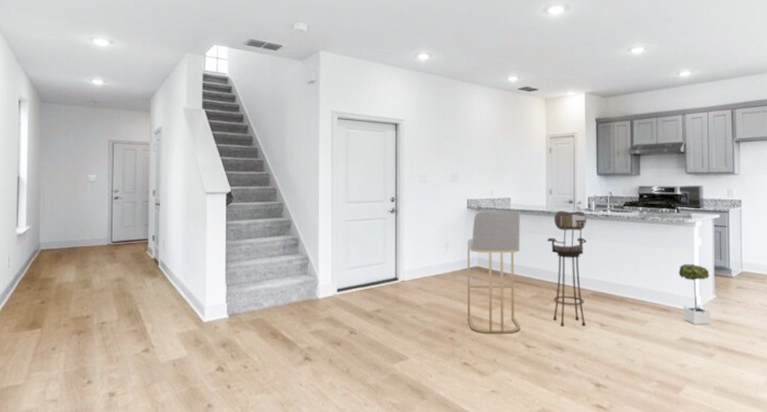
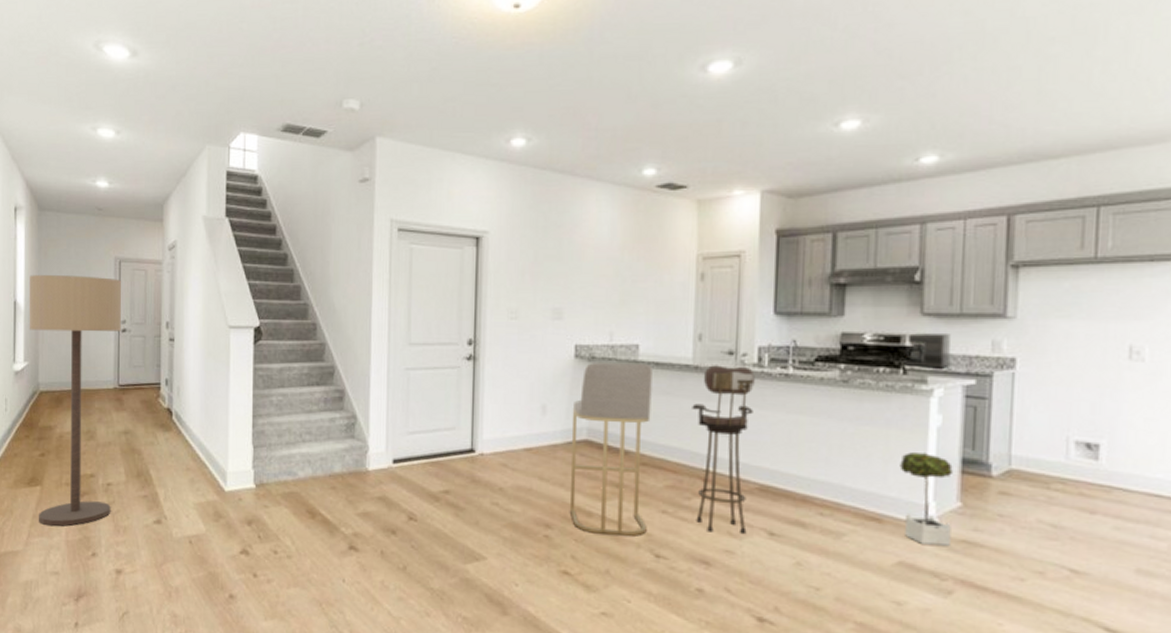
floor lamp: none [31,155,115,362] -> present [29,275,122,527]

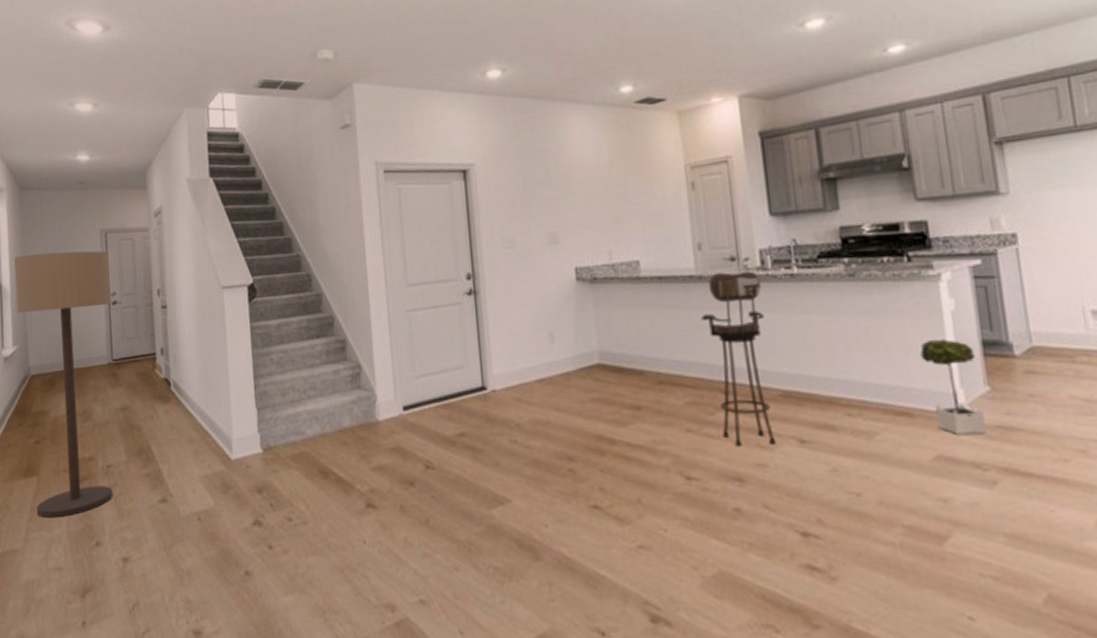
bar stool: present [570,362,652,536] -> none [580,278,674,462]
coffee maker: present [905,332,951,369] -> none [906,216,952,254]

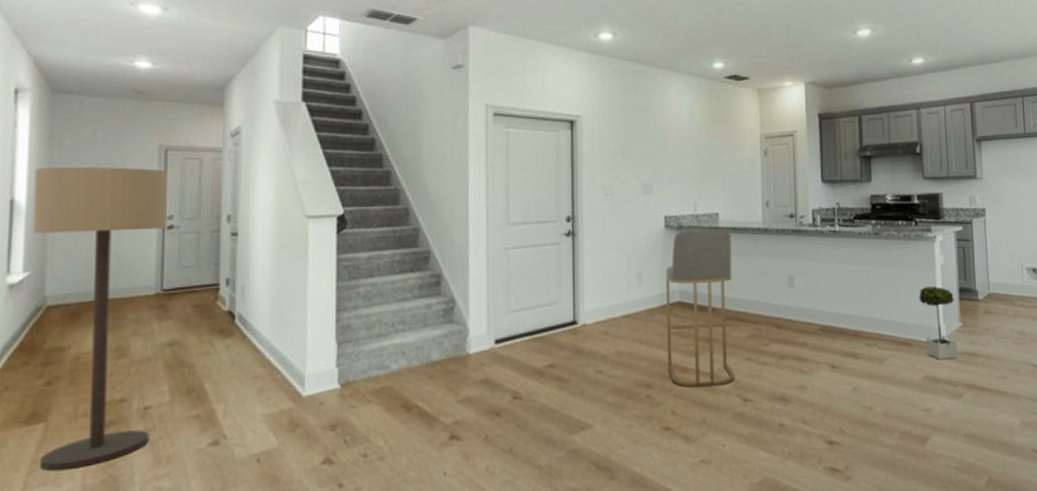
bar stool: none [580,278,674,462] -> present [665,229,735,387]
bar stool: present [701,270,776,447] -> none [764,226,814,372]
coffee maker: none [906,216,952,254] -> present [915,192,944,220]

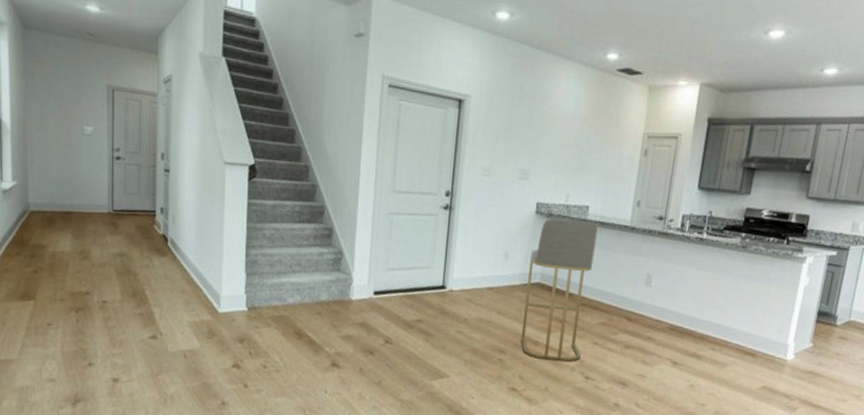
floor lamp: present [32,167,169,471] -> none [15,94,116,339]
coffee maker: present [915,192,944,220] -> none [789,212,825,242]
potted tree: present [919,285,958,359] -> none [770,305,811,375]

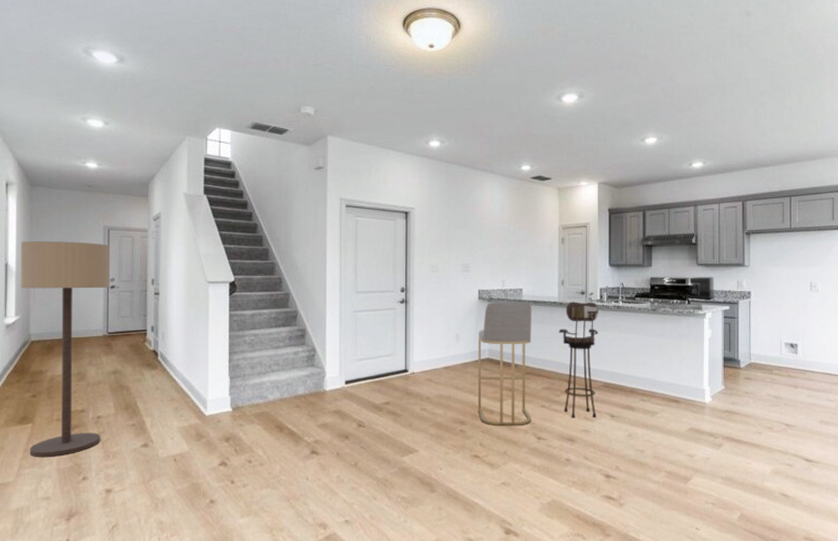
floor lamp: none [15,94,116,339] -> present [20,241,111,458]
bar stool: none [619,227,677,362] -> present [559,302,598,418]
coffee maker: none [789,212,825,242] -> present [689,276,714,300]

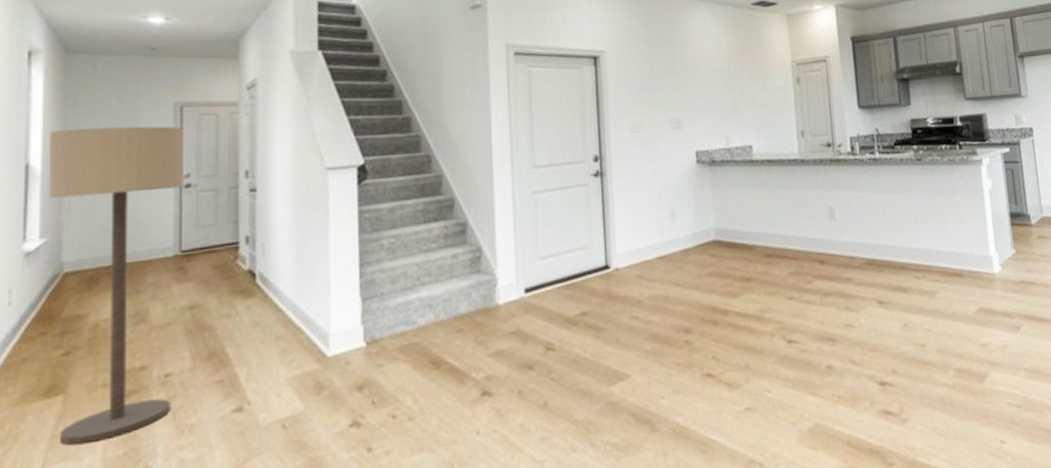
bar stool: present [477,302,532,426] -> none [699,162,778,331]
bar stool: present [559,302,598,418] -> none [803,155,861,311]

